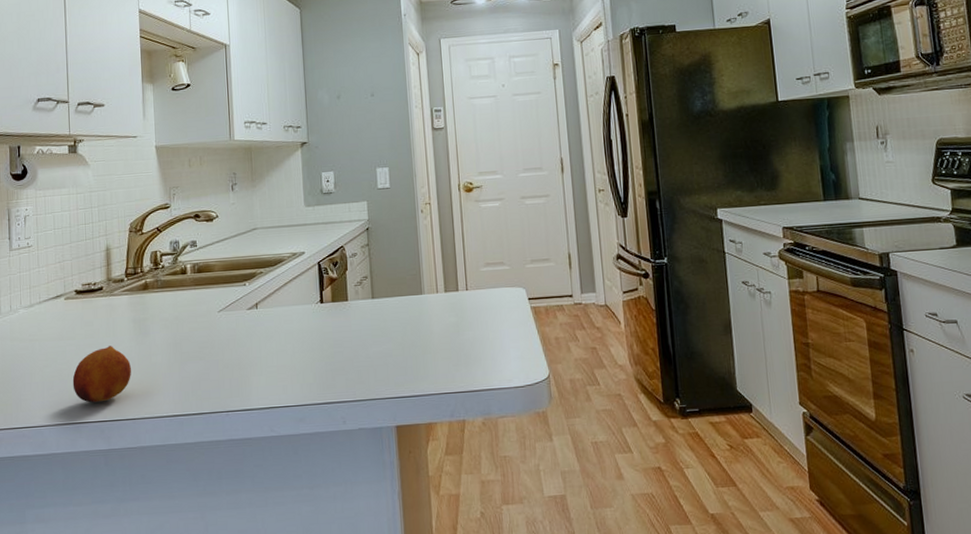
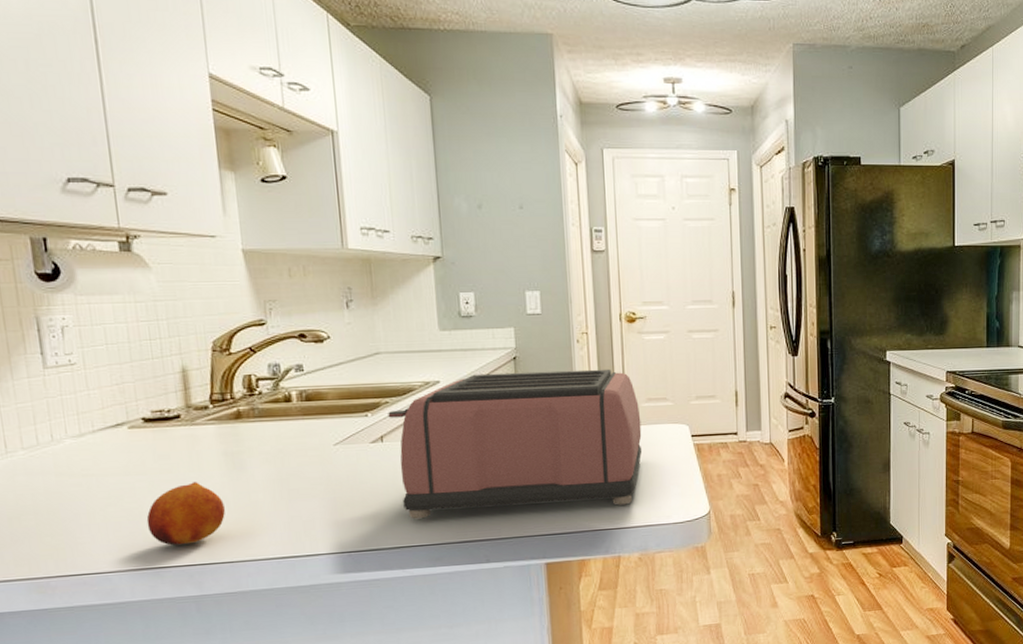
toaster: none [262,236,483,381] -> present [388,369,643,519]

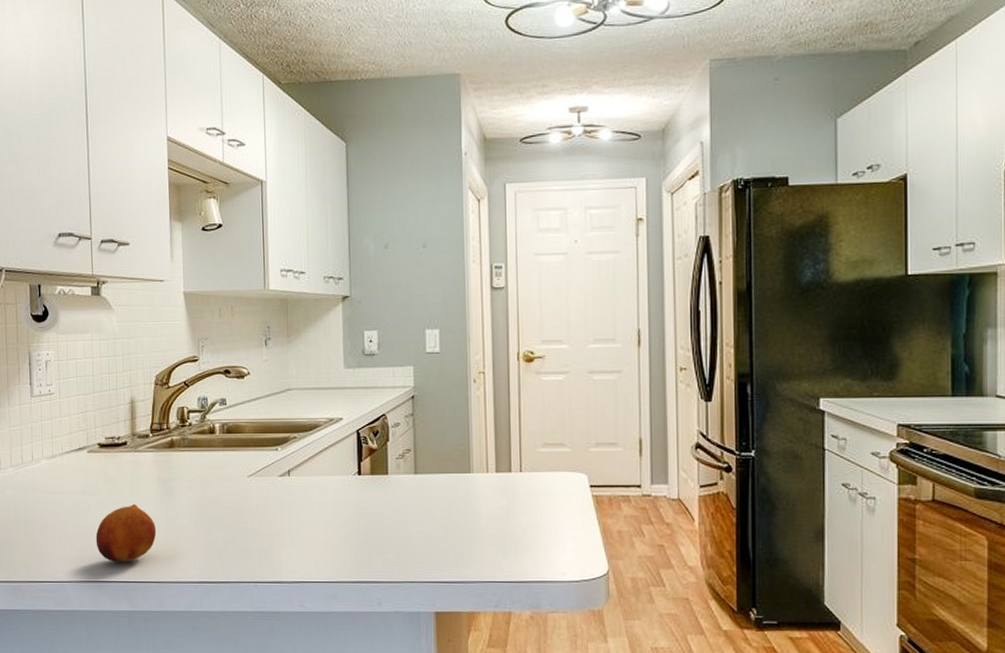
toaster: present [388,369,643,519] -> none [295,410,537,557]

